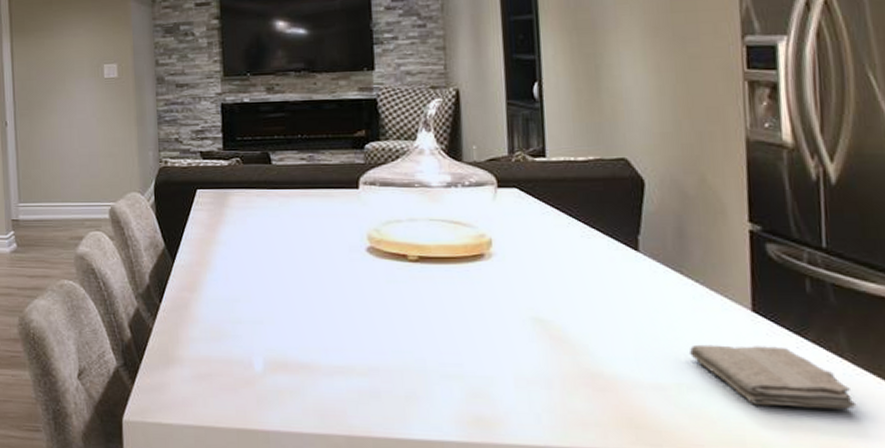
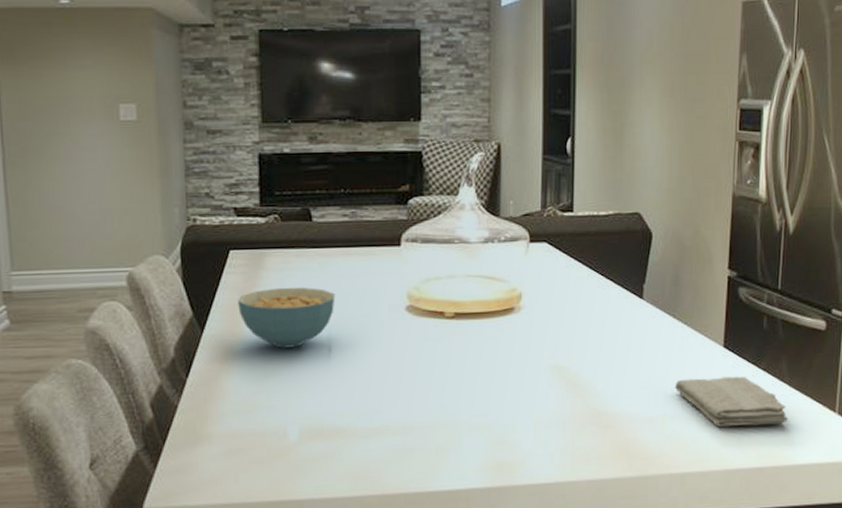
cereal bowl: none [205,224,296,282] -> present [238,287,336,348]

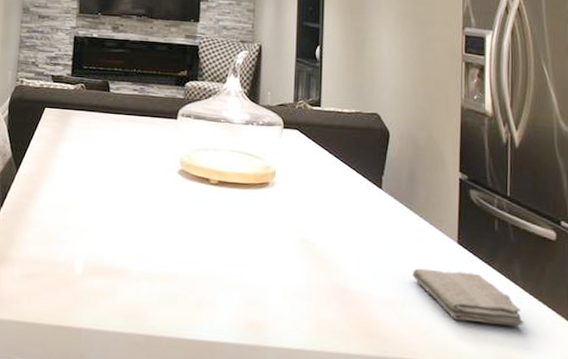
cereal bowl: present [238,287,336,348] -> none [46,142,123,193]

